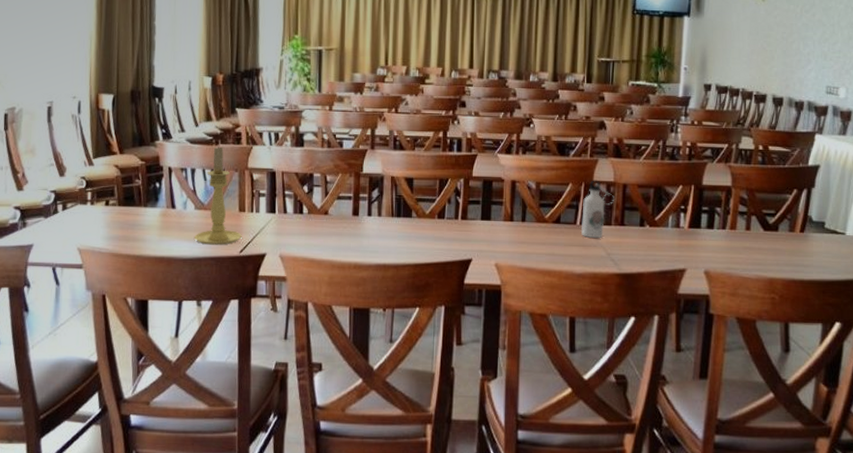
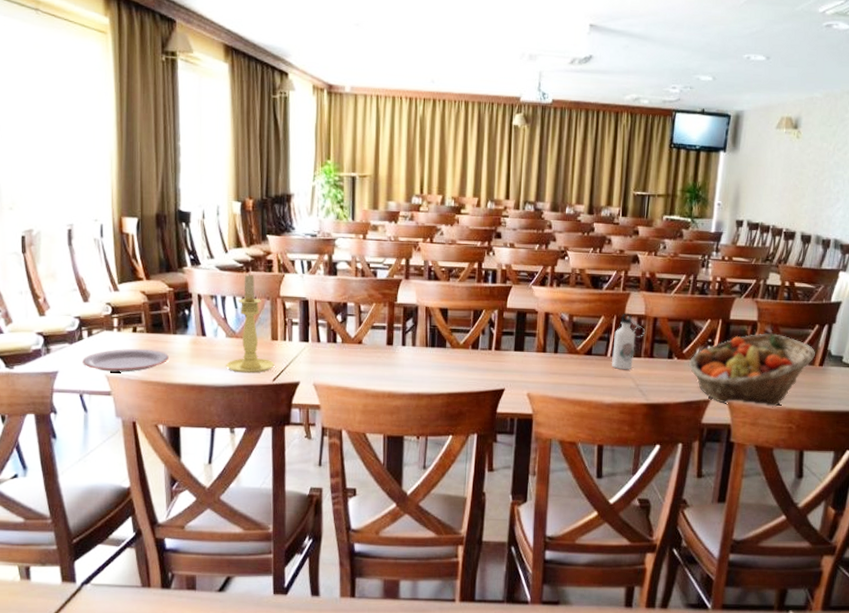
plate: none [56,221,139,245] -> present [82,348,169,373]
fruit basket: none [661,199,795,277] -> present [688,333,815,408]

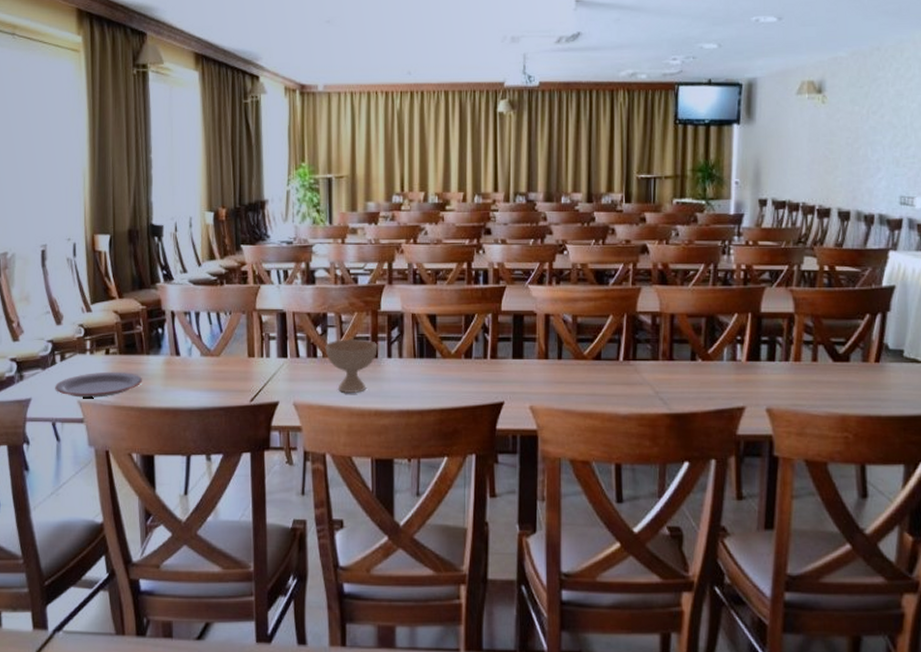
candle holder: present [226,273,275,373] -> none [201,286,252,394]
bowl: none [344,327,393,376] -> present [325,338,378,393]
water bottle: present [611,313,645,369] -> none [624,310,661,375]
fruit basket: present [688,333,815,408] -> none [715,326,869,414]

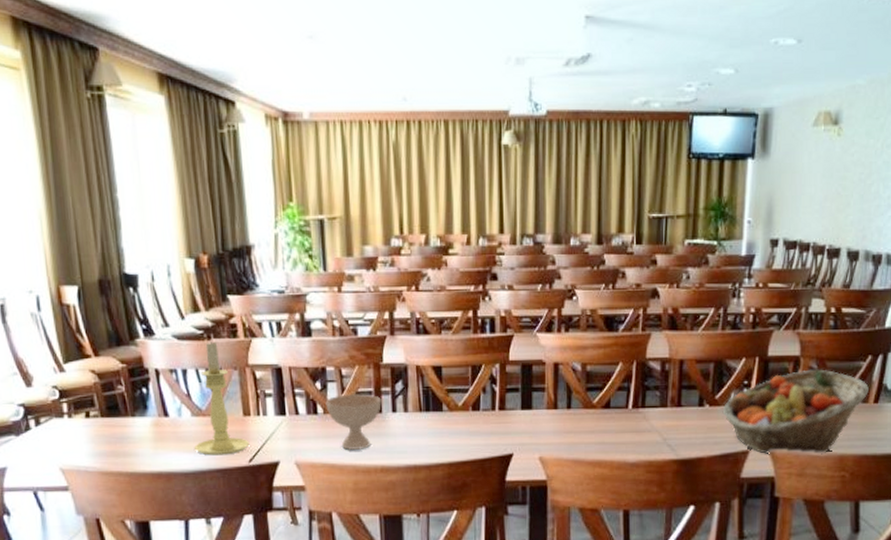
plate: present [55,371,142,398] -> none [32,435,129,465]
candle holder: none [201,286,252,394] -> present [195,340,250,456]
fruit basket: none [715,326,869,414] -> present [722,369,869,455]

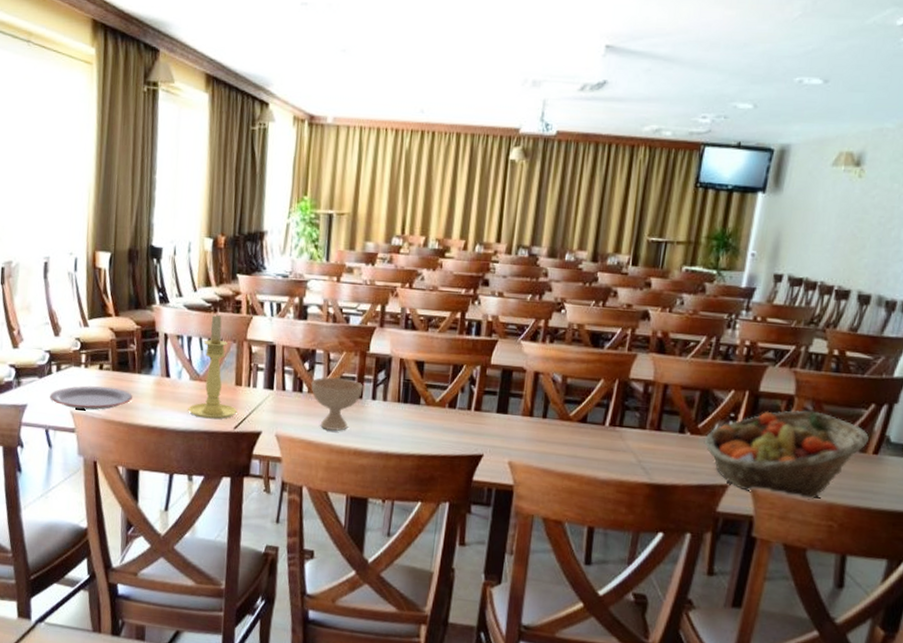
plate: none [32,435,129,465] -> present [50,385,132,410]

